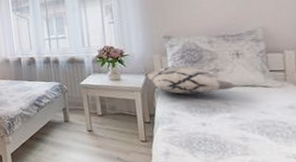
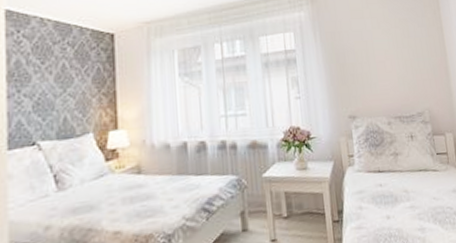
decorative pillow: present [143,64,238,95] -> none [330,148,414,184]

